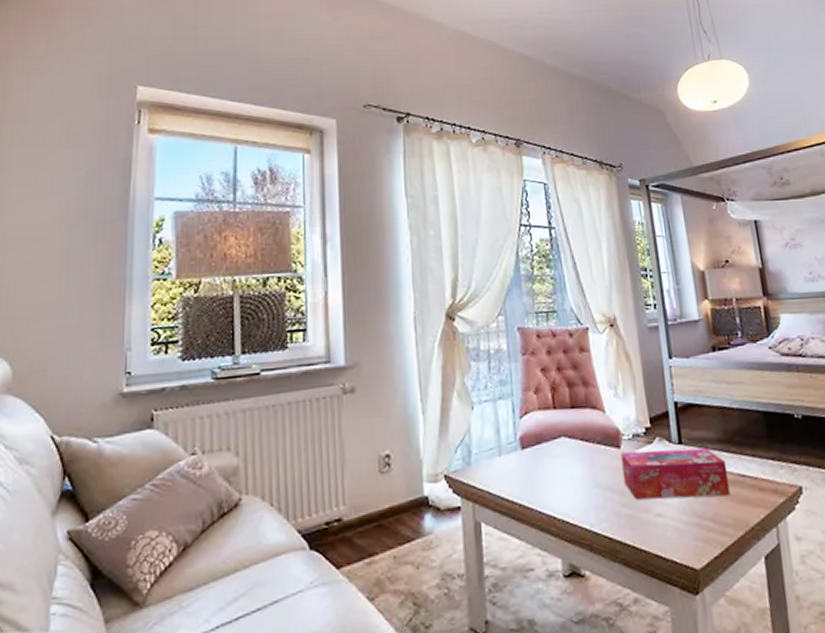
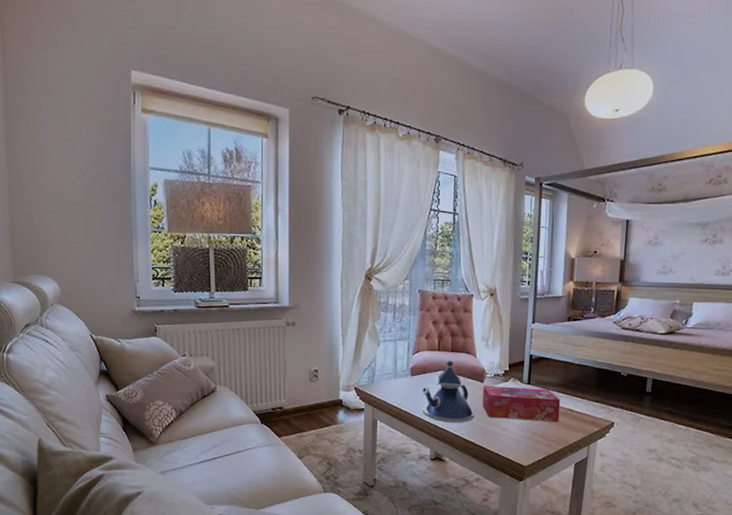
teapot: none [537,421,617,514] -> present [421,360,475,423]

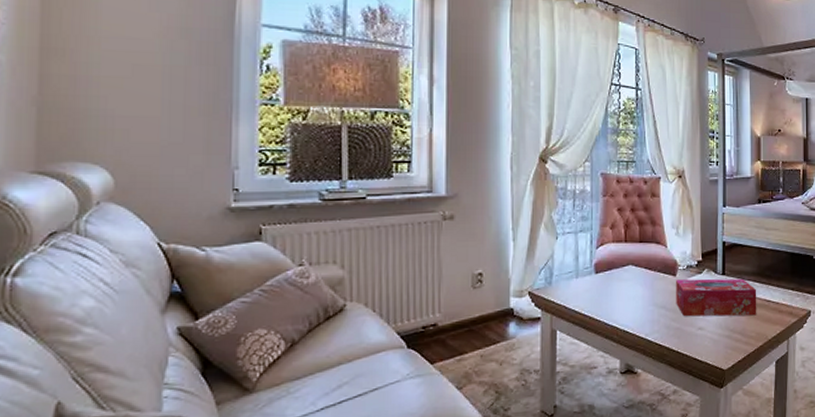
teapot: present [421,360,475,423] -> none [607,252,668,326]

